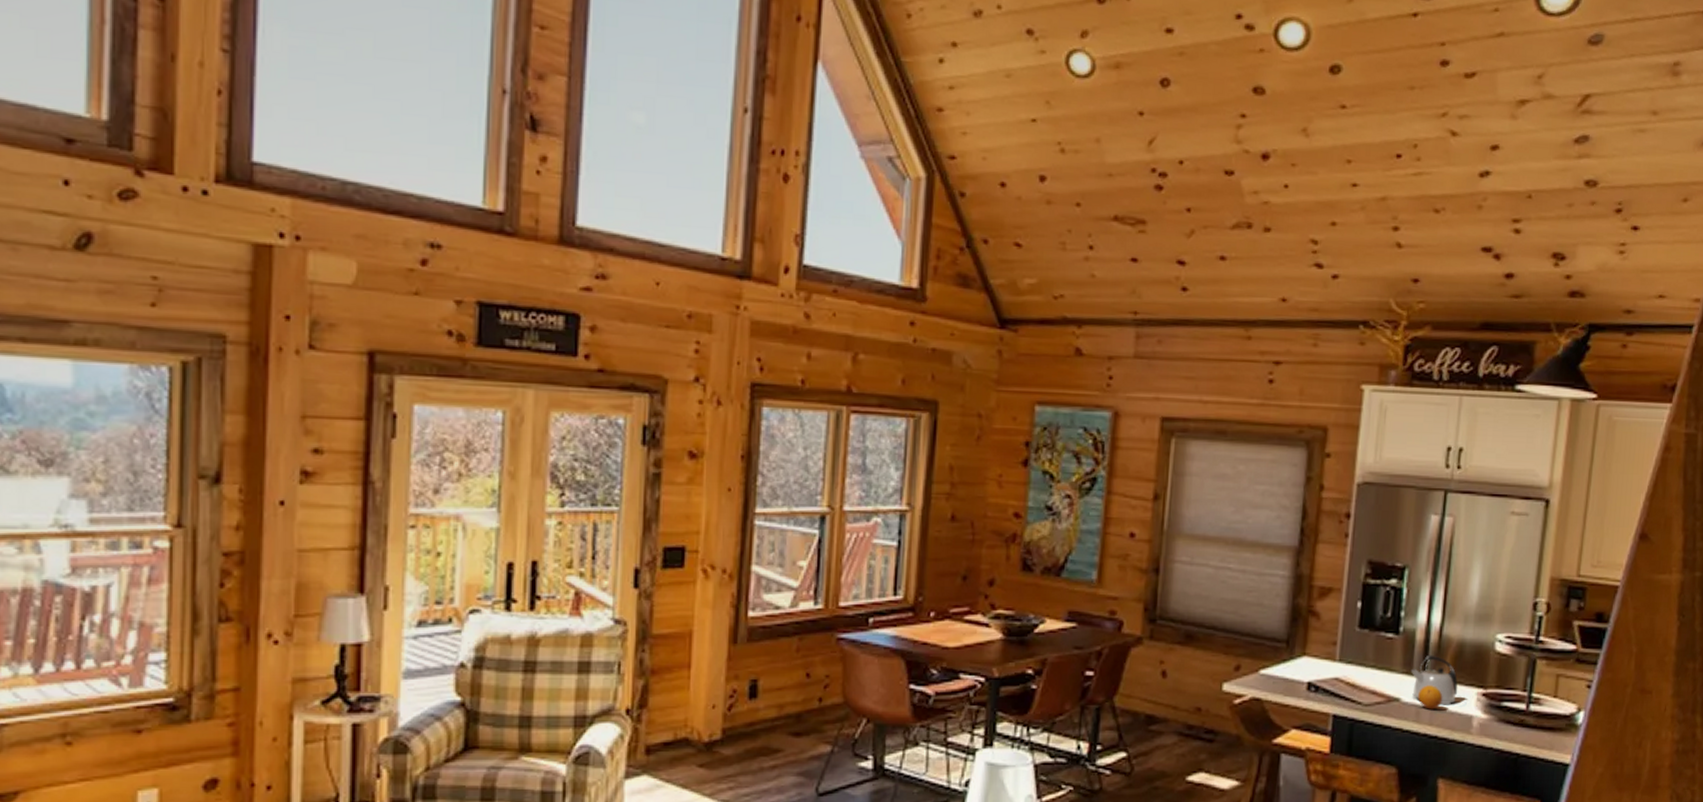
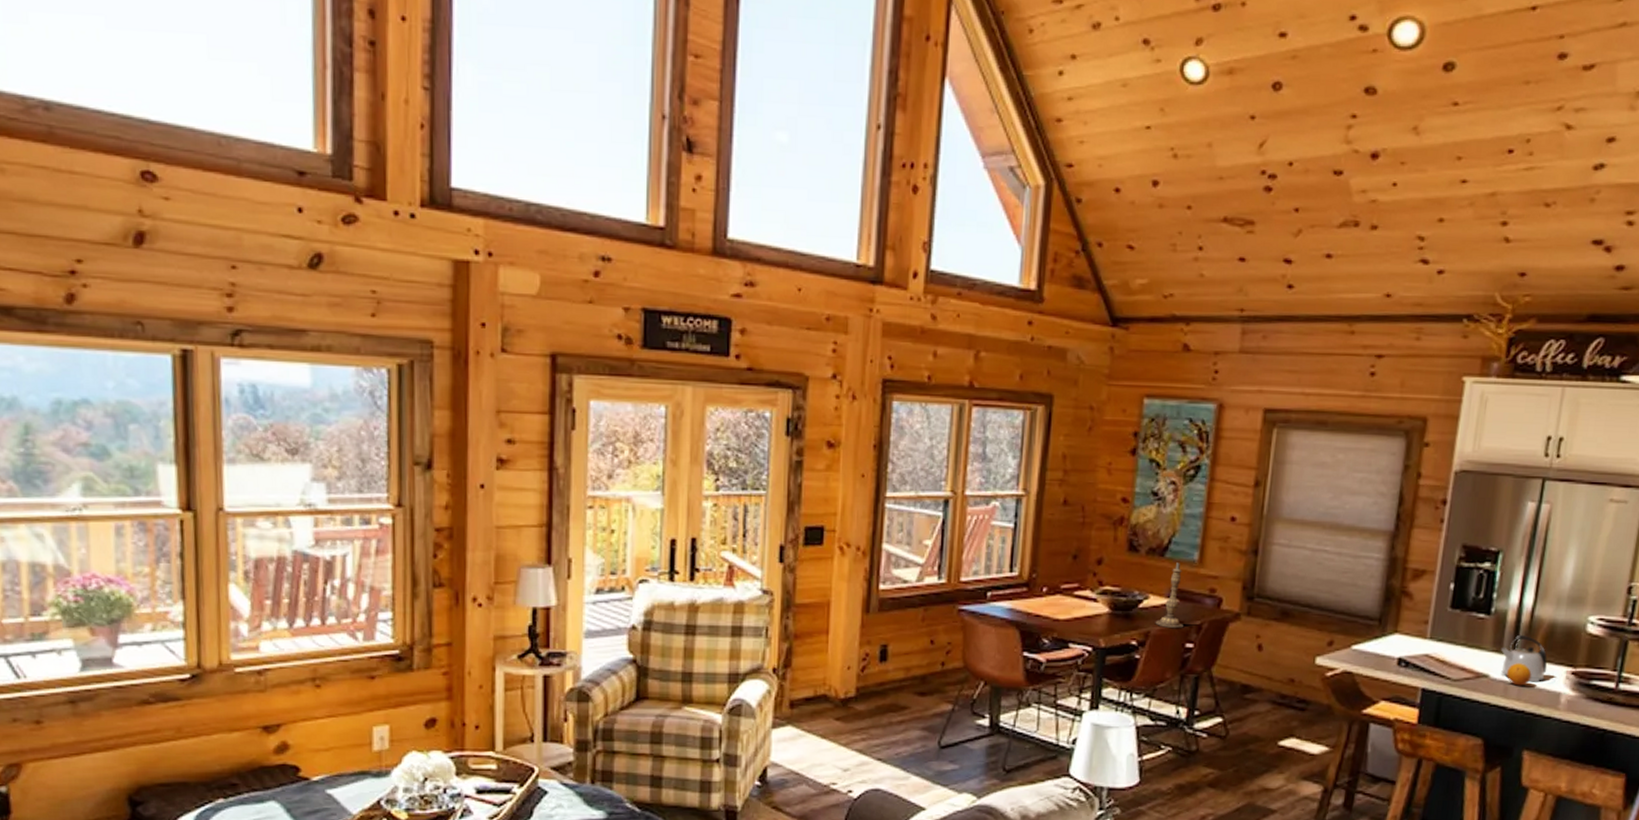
candlestick: none [1052,583,1082,656] -> present [1155,562,1183,629]

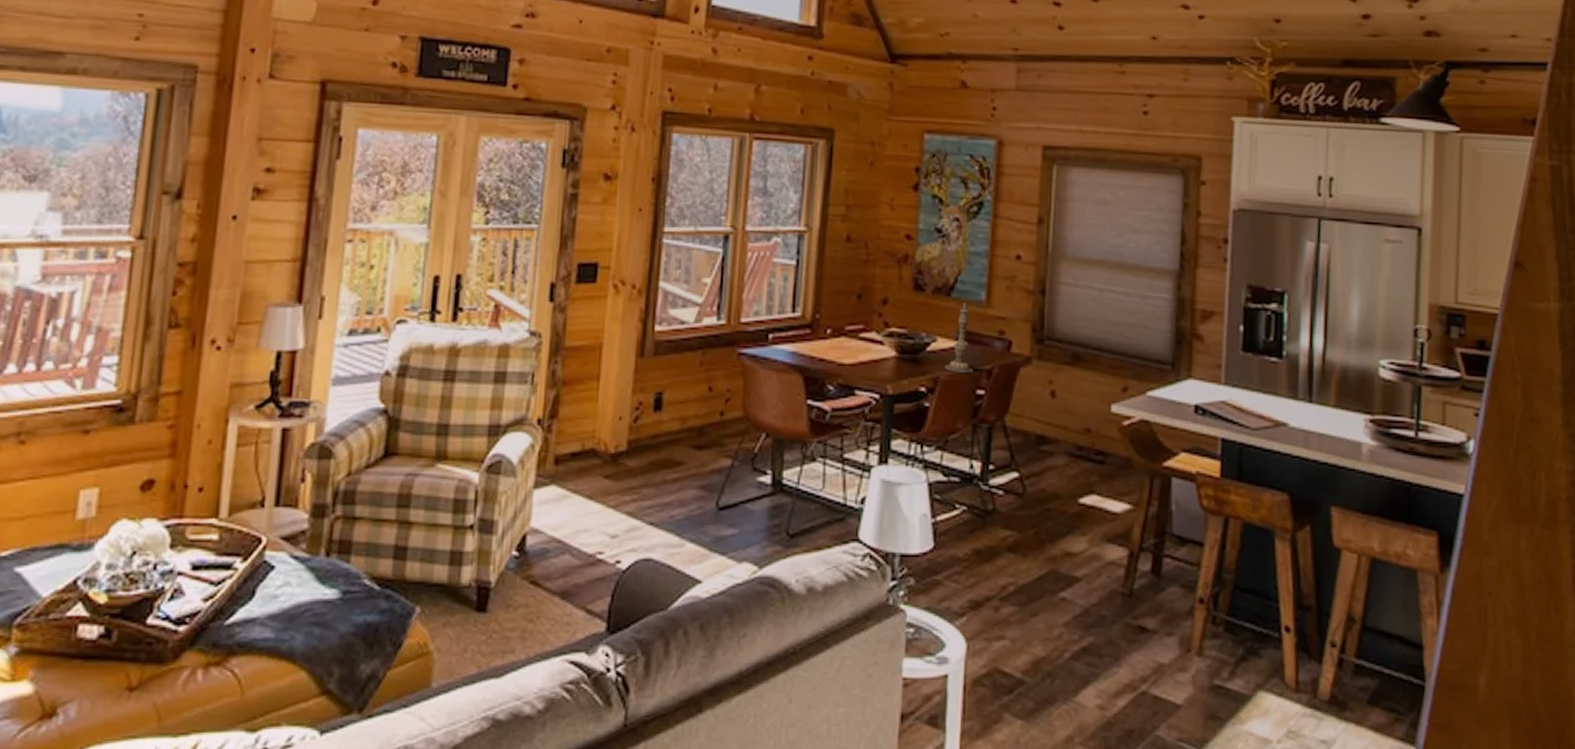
kettle: present [1500,634,1548,682] -> none [1296,379,1345,431]
fruit: present [1506,663,1532,686] -> none [1304,410,1330,435]

